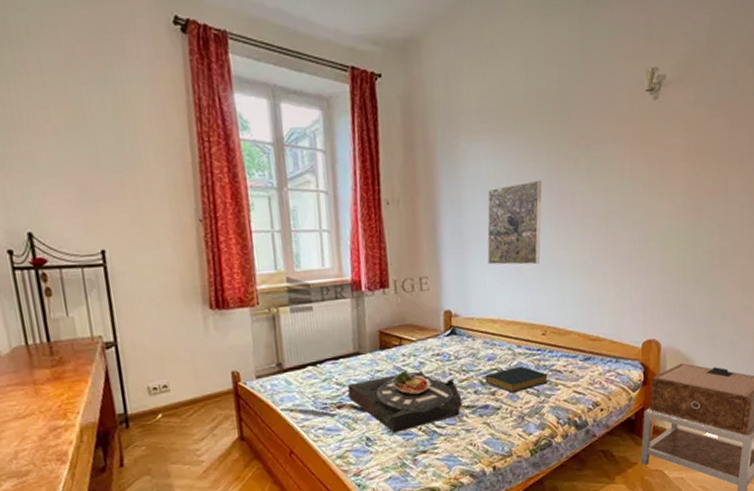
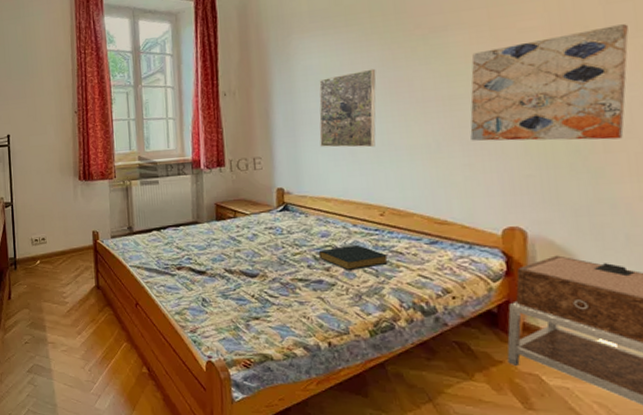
serving tray: present [347,370,463,433] -> none [186,241,295,297]
wall art: none [621,148,744,258] -> present [470,24,629,141]

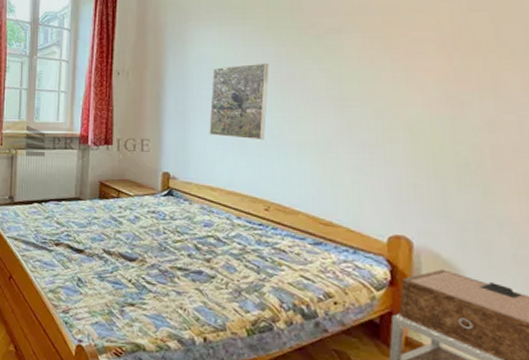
hardback book: present [318,244,389,271] -> none [200,237,272,265]
wall art: present [470,24,629,141] -> none [359,44,520,157]

